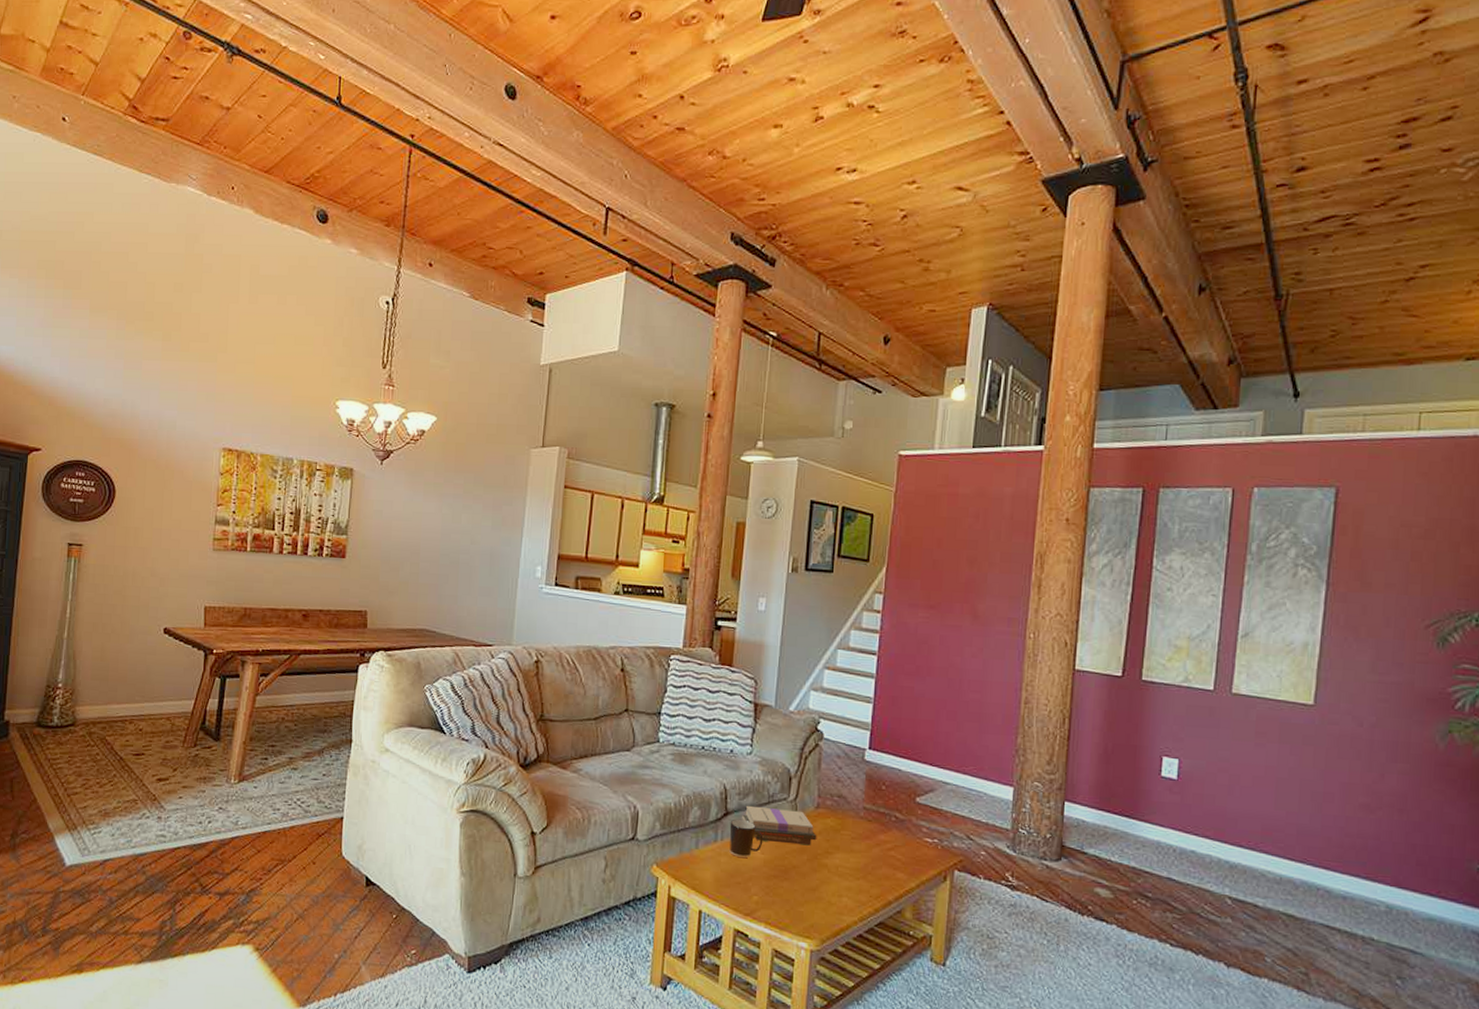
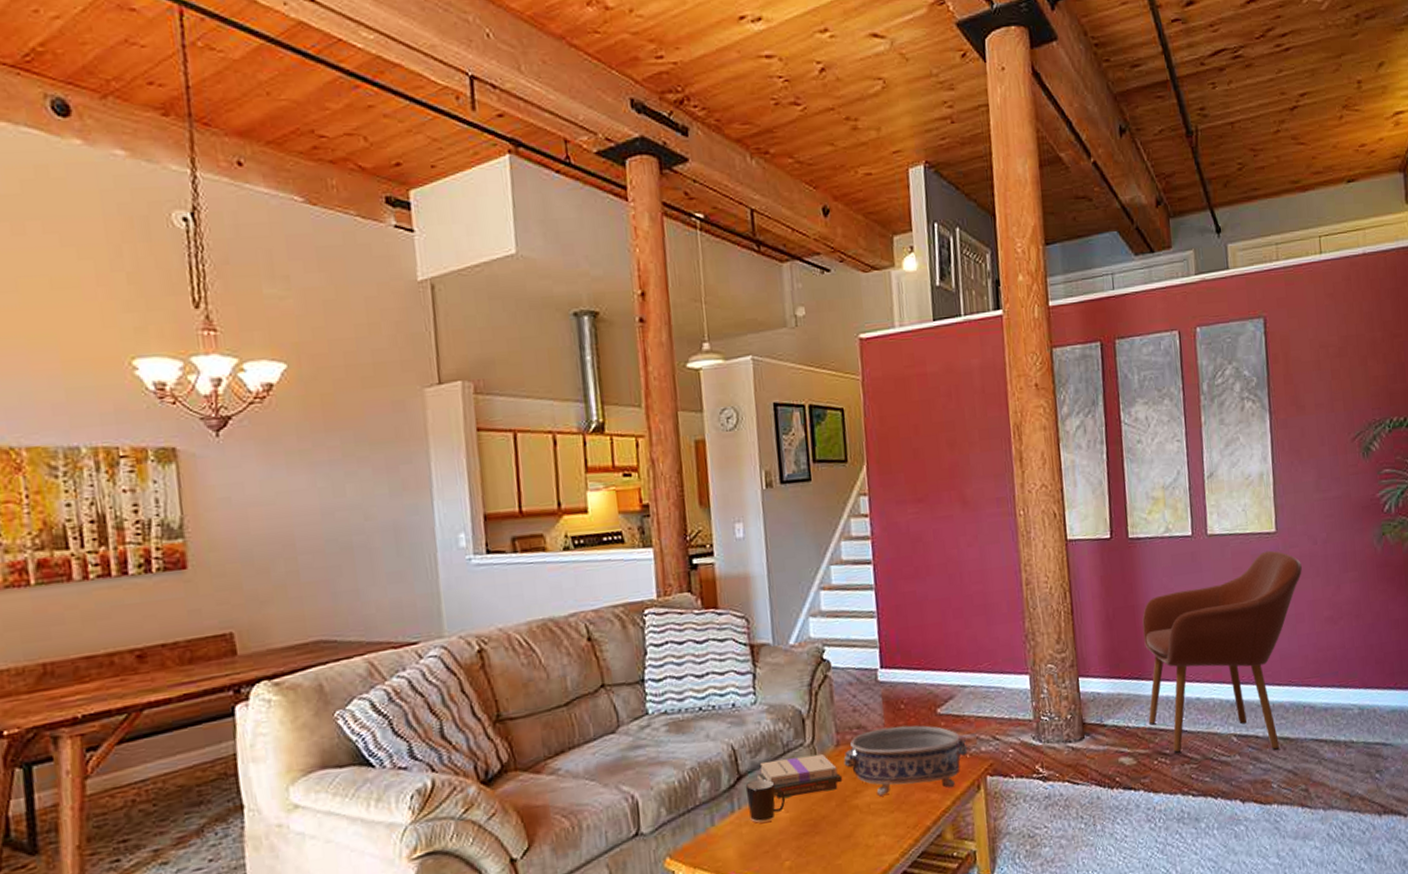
decorative bowl: none [821,801,940,872] -> present [843,725,968,797]
armchair: none [1133,722,1340,926] -> present [1142,550,1302,754]

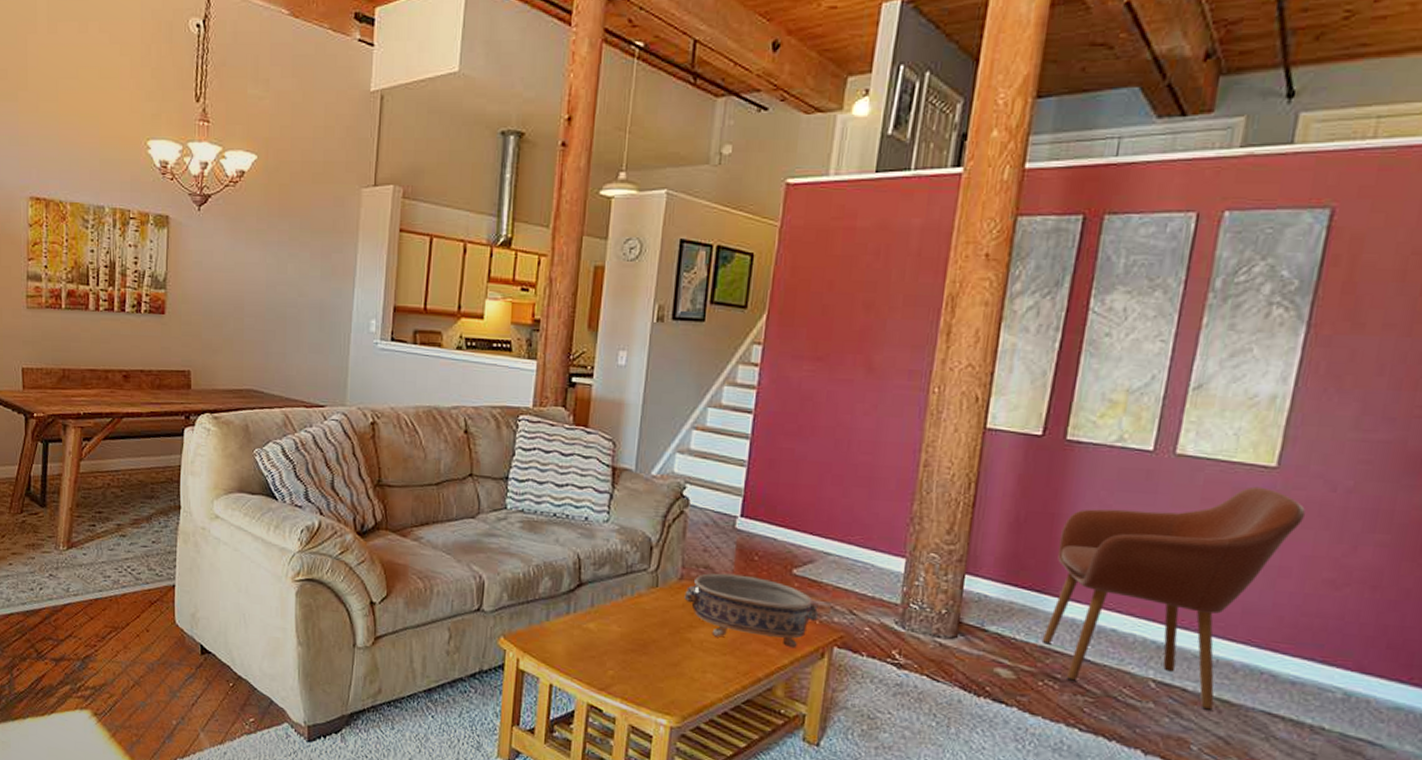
mug: present [745,778,786,824] -> none [583,590,621,632]
books: present [757,753,842,799] -> none [597,576,679,619]

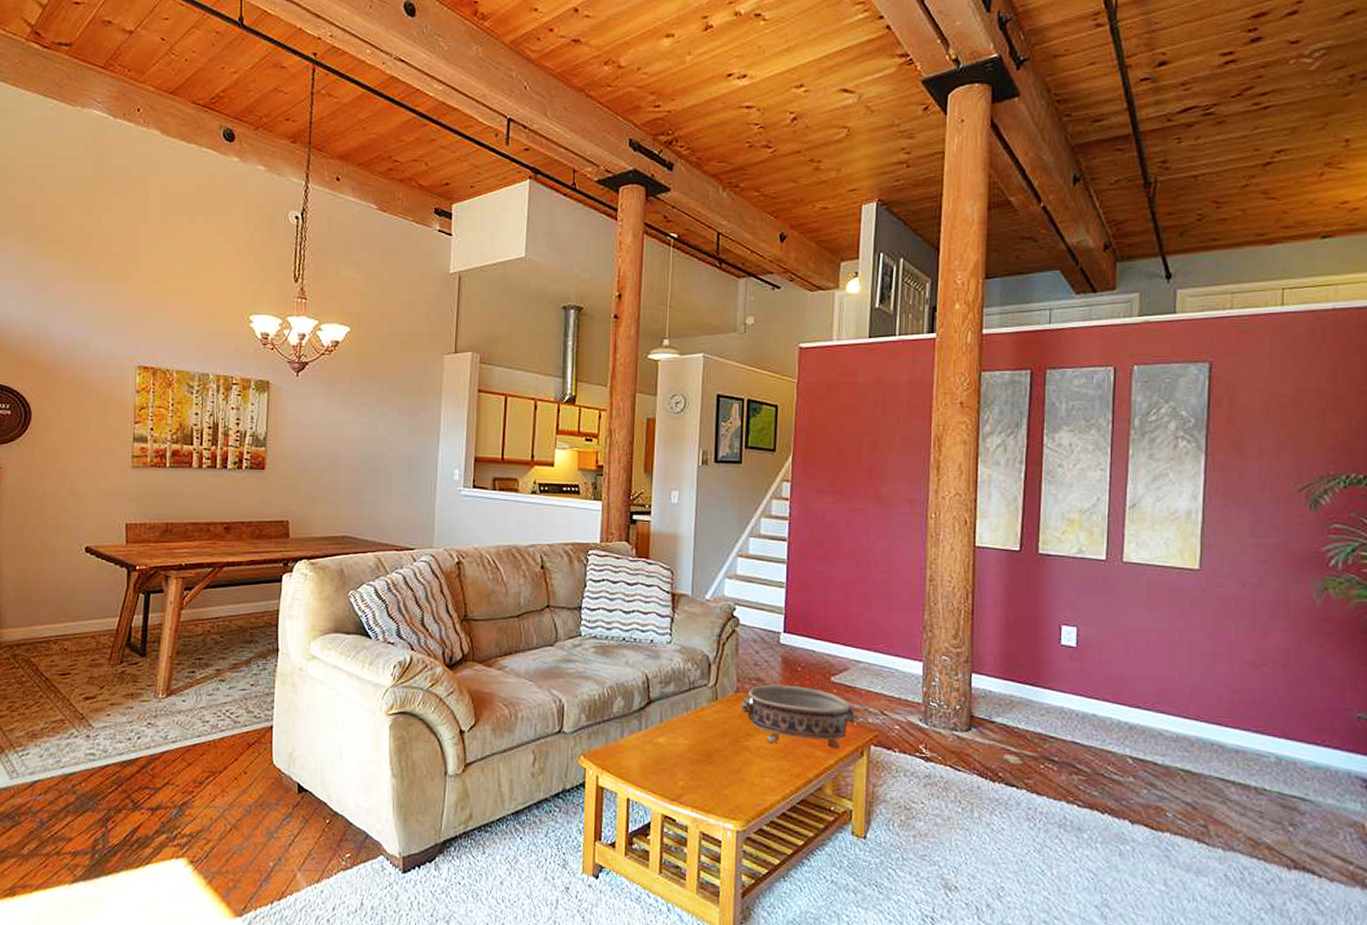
armchair: present [1041,486,1305,712] -> none [1039,586,1225,781]

